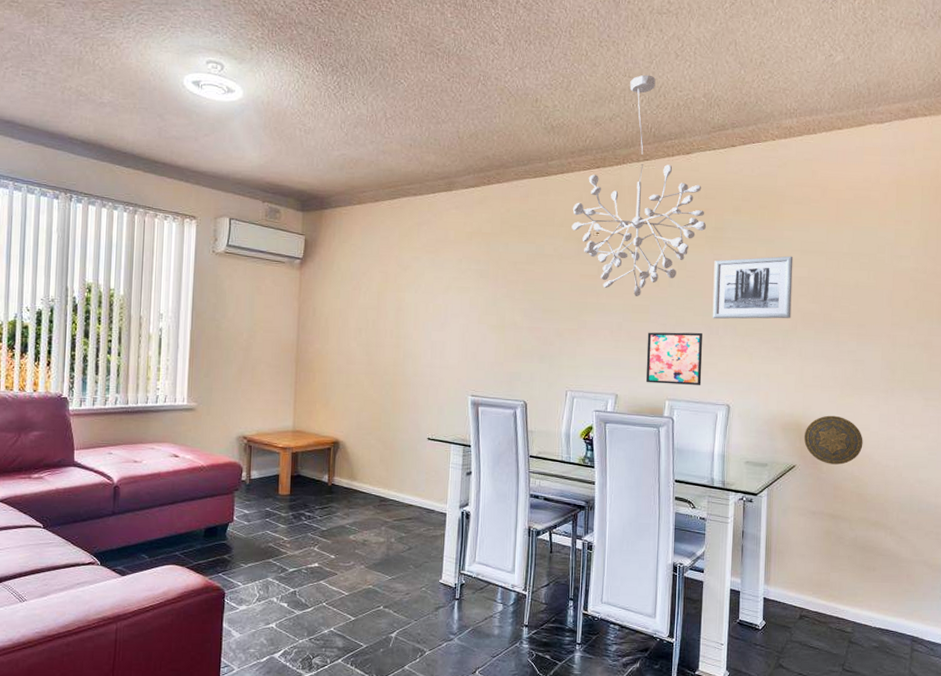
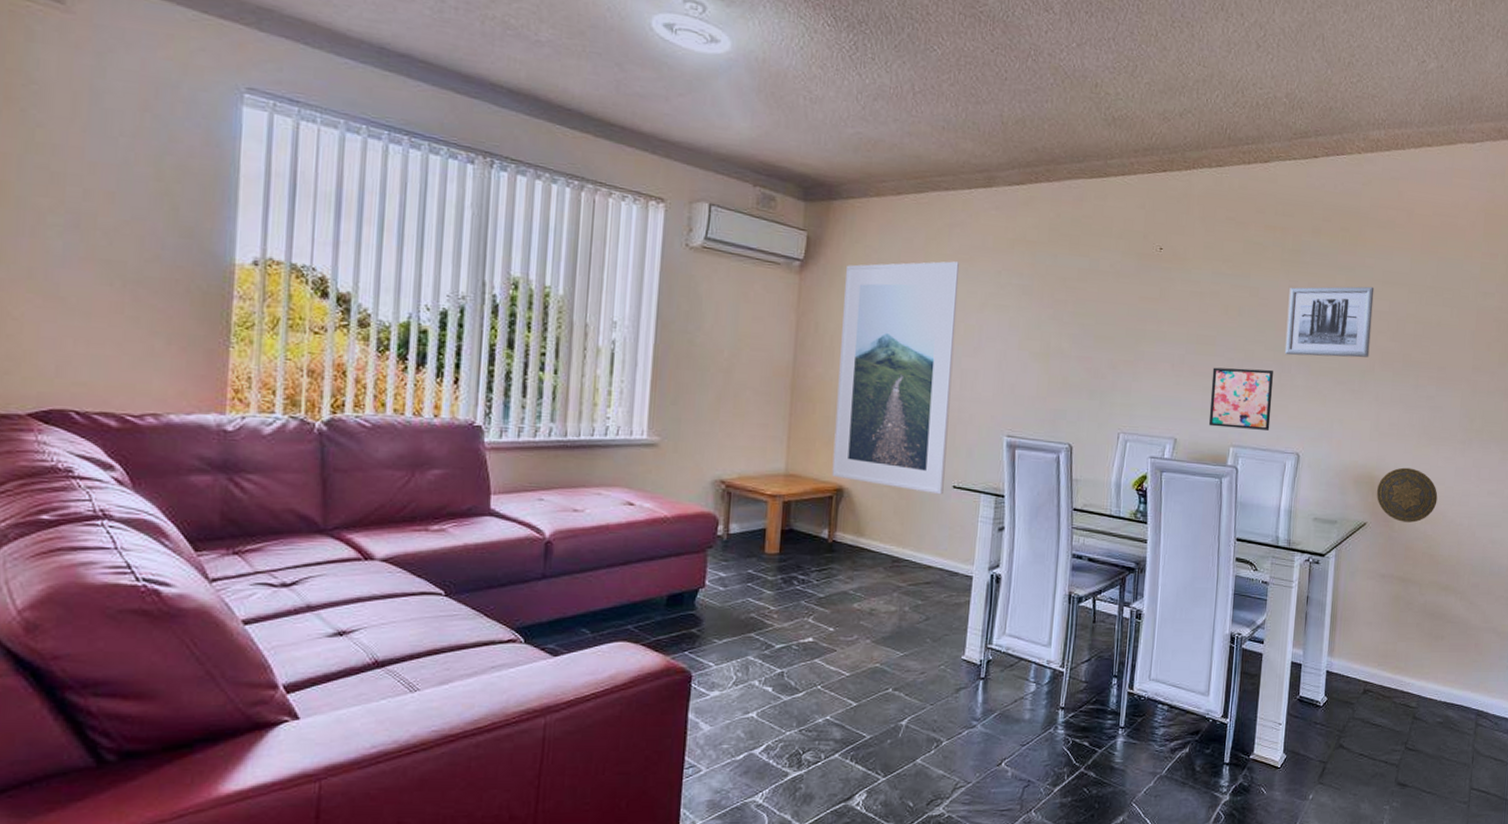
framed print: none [329,253,427,446] -> present [832,261,959,495]
chandelier: present [571,74,707,296] -> none [1131,65,1283,325]

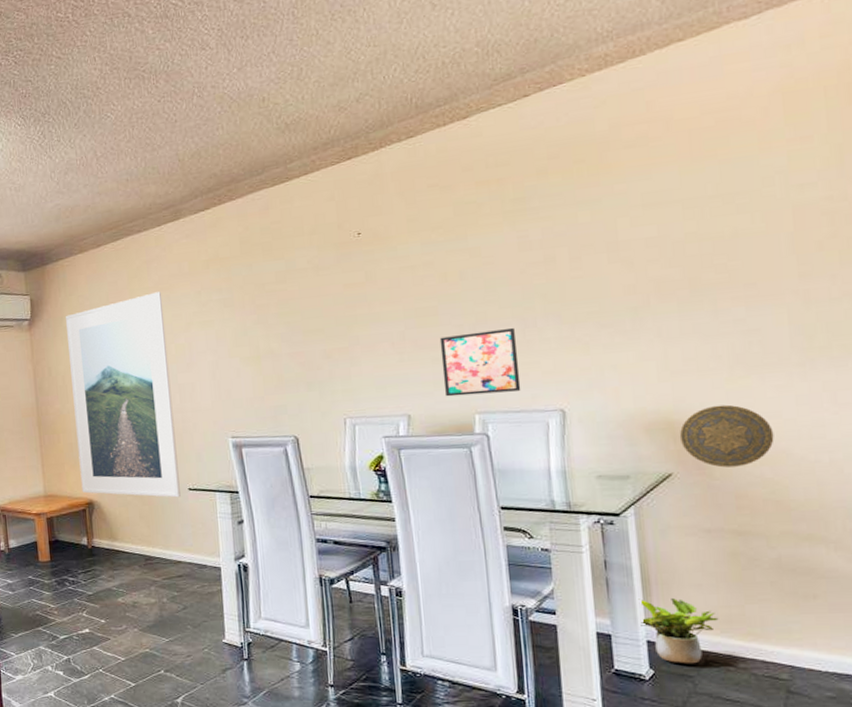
wall art: present [1284,286,1375,358] -> none [518,214,640,309]
potted plant: none [1324,632,1379,693] -> present [638,597,719,664]

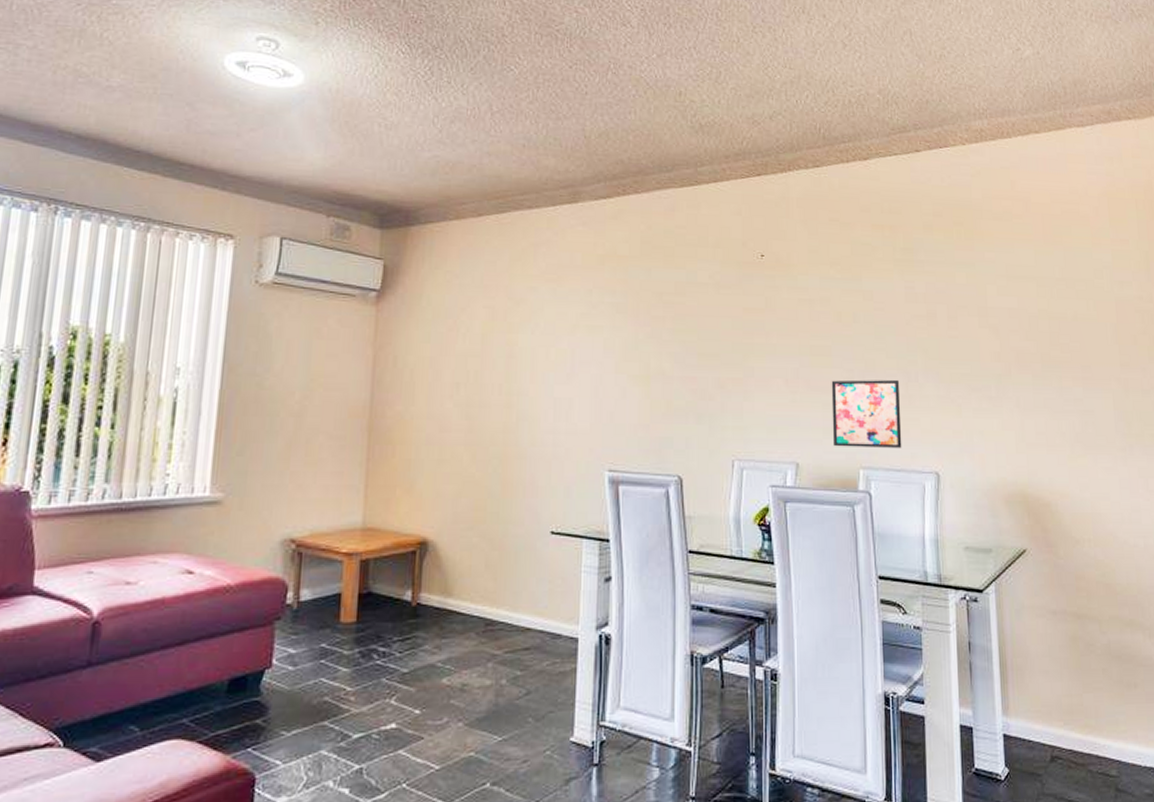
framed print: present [66,292,181,498] -> none [414,282,547,543]
potted plant: present [638,597,719,664] -> none [997,685,1063,761]
decorative plate: present [679,404,774,468] -> none [1032,482,1104,546]

